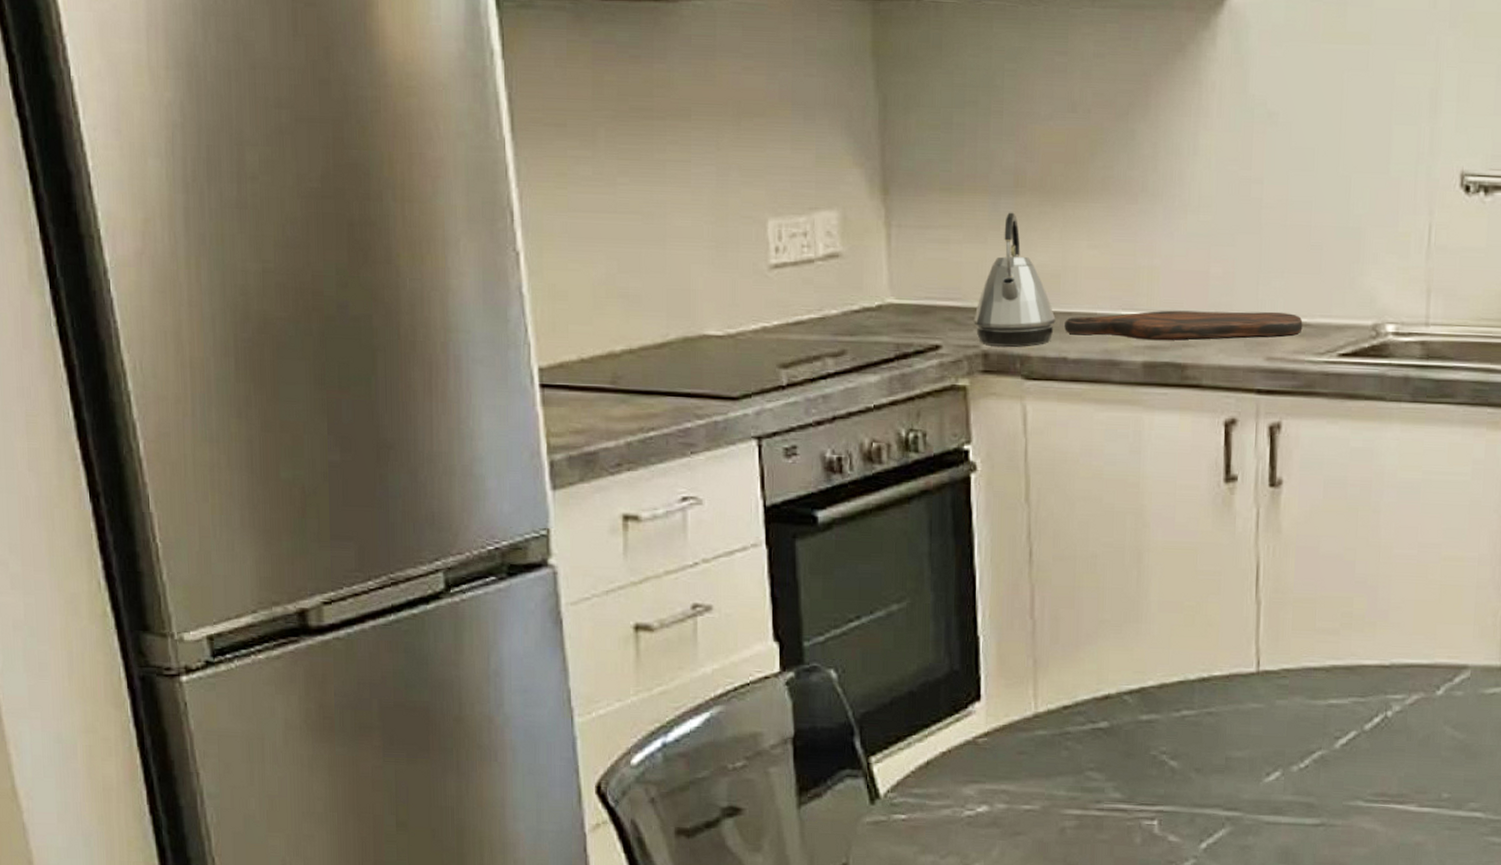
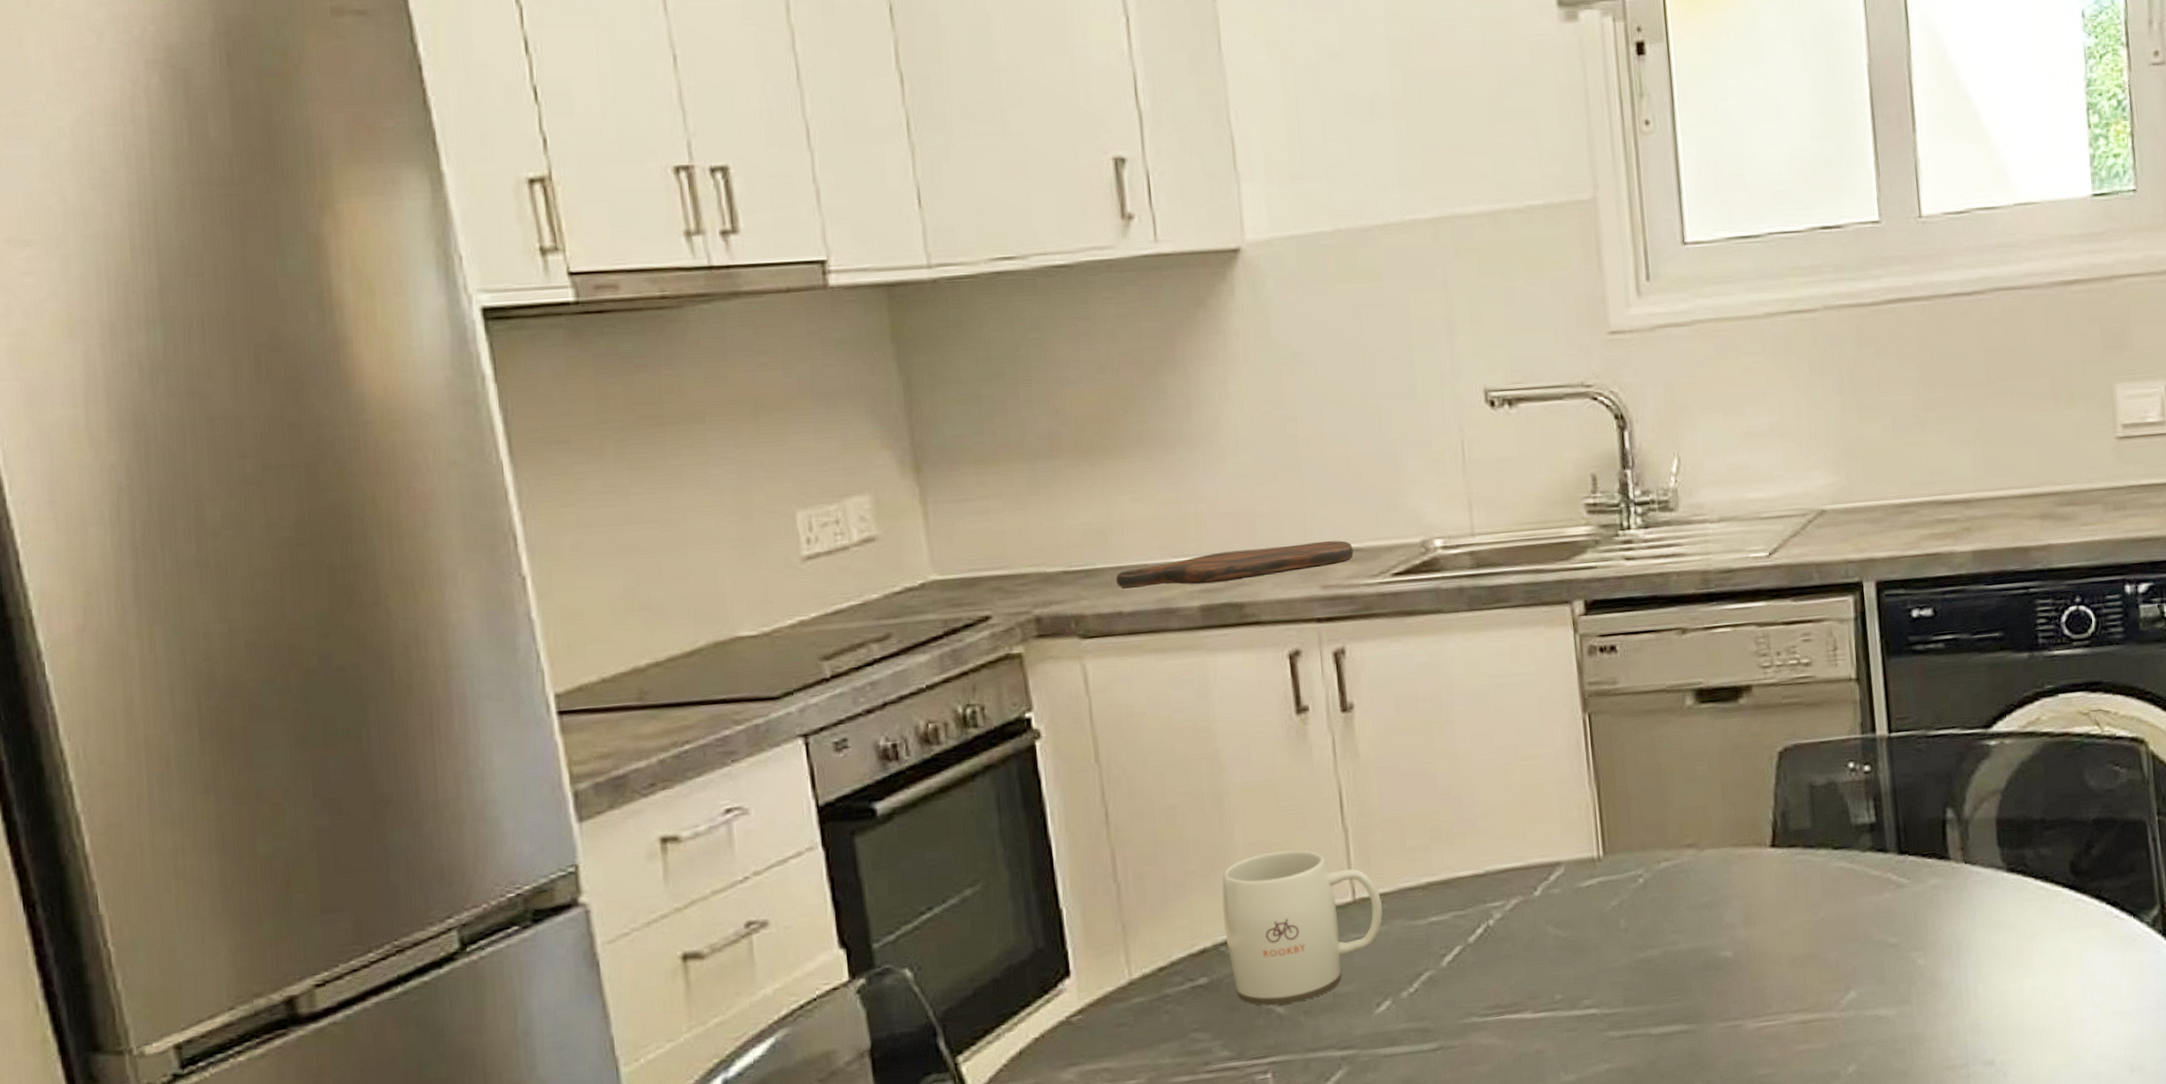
kettle: present [973,212,1056,348] -> none [1022,475,1107,611]
mug: none [1129,612,1284,759] -> present [1222,850,1383,1006]

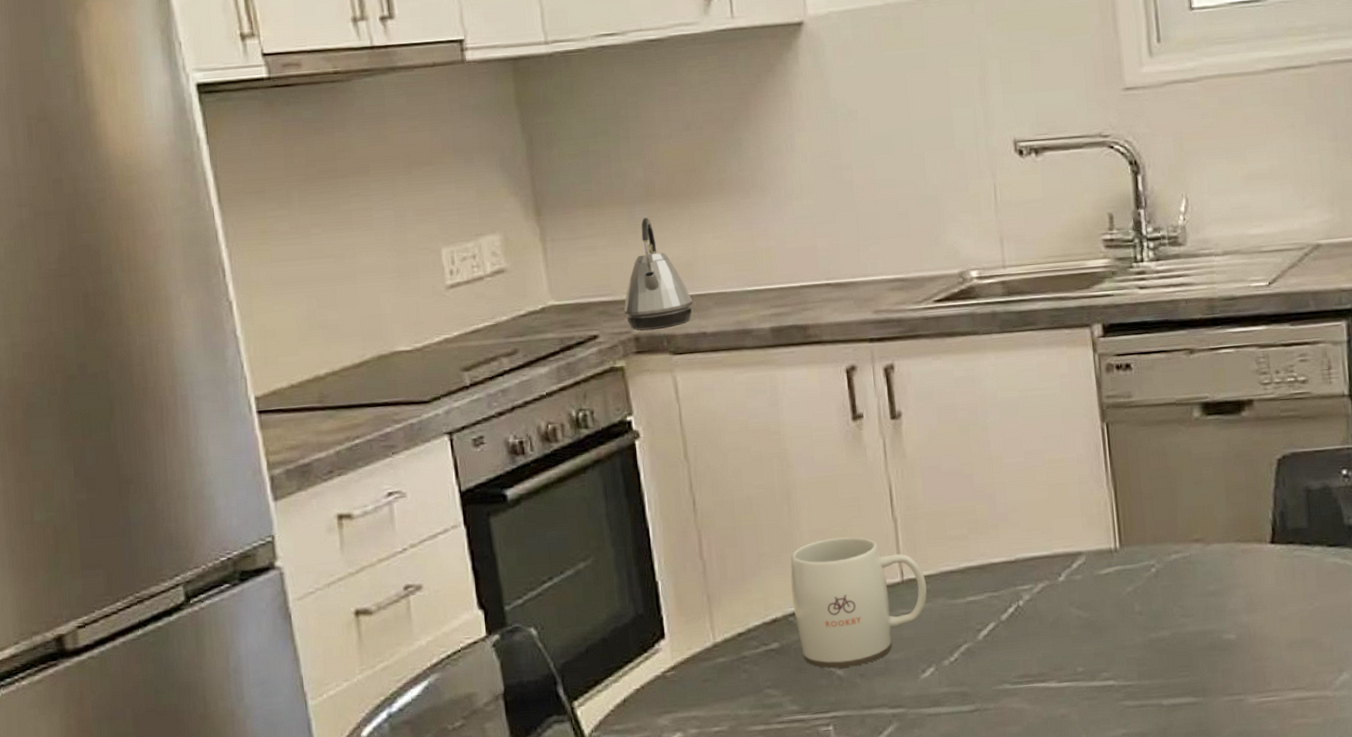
kettle: none [1022,475,1107,611] -> present [623,217,693,331]
cutting board: present [1116,540,1354,589] -> none [701,272,901,313]

